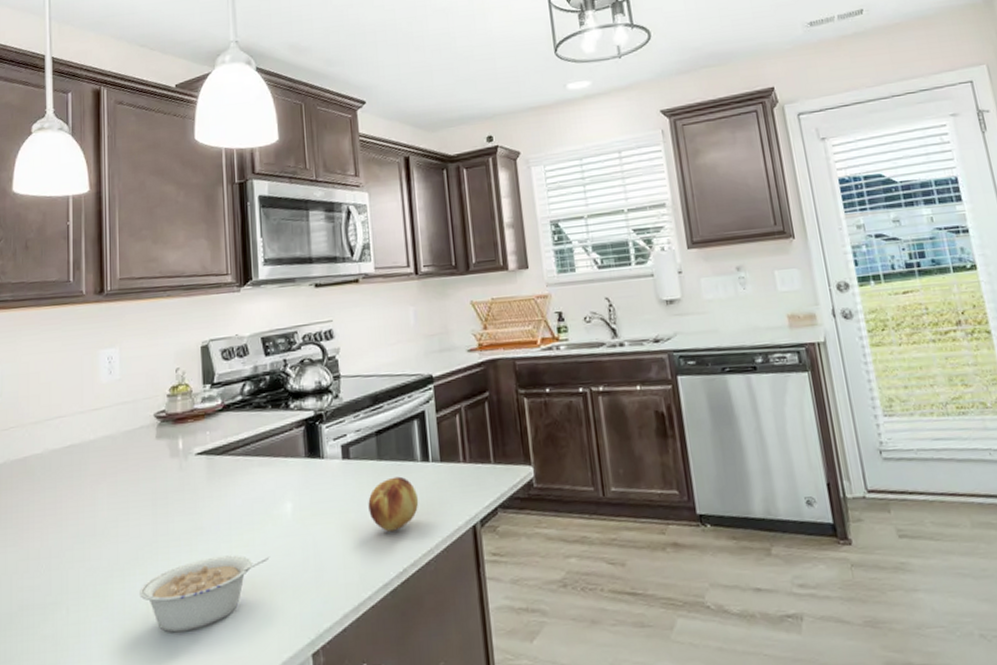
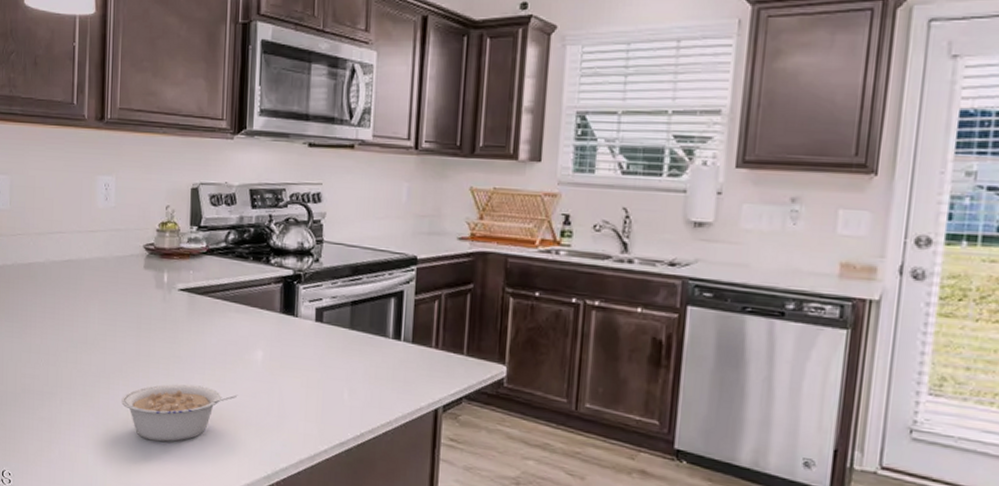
fruit: present [368,476,419,532] -> none [335,348,385,398]

